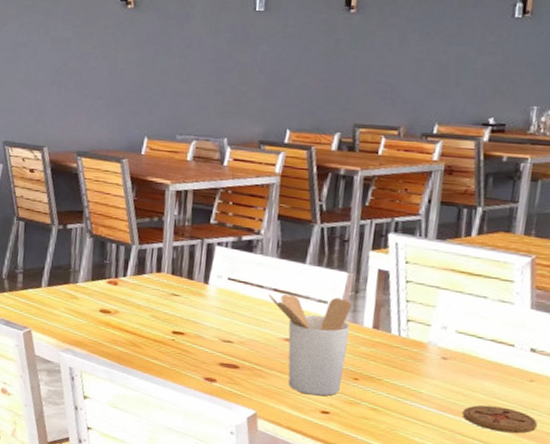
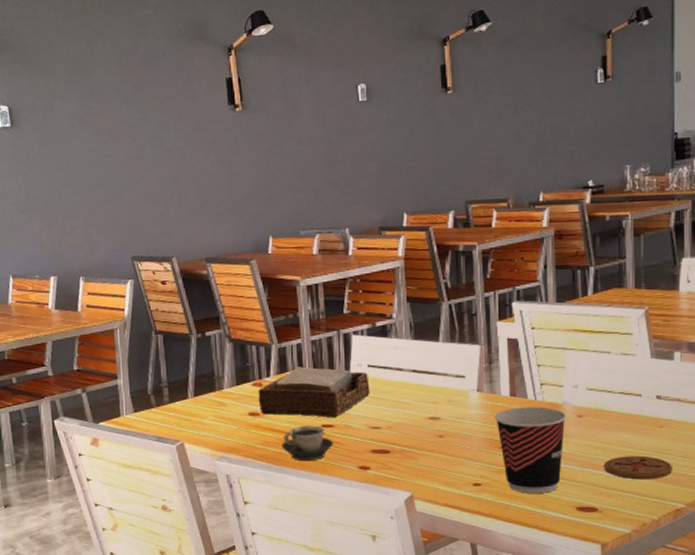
napkin holder: none [111,270,227,325] -> present [258,366,370,417]
cup: none [128,329,182,366] -> present [281,425,333,462]
utensil holder: present [268,294,352,396] -> none [408,371,489,469]
cup: none [352,340,430,431] -> present [494,406,566,493]

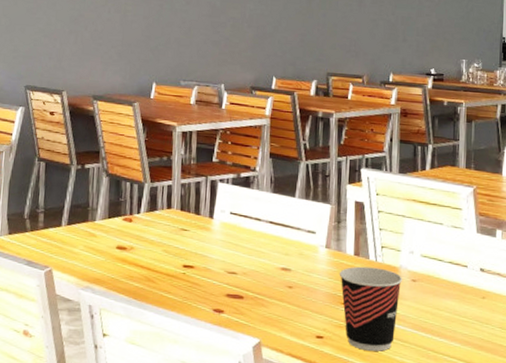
napkin holder: present [258,366,370,417] -> none [127,206,230,259]
cup: present [281,425,333,462] -> none [143,263,192,300]
coaster: present [604,455,672,480] -> none [432,322,492,347]

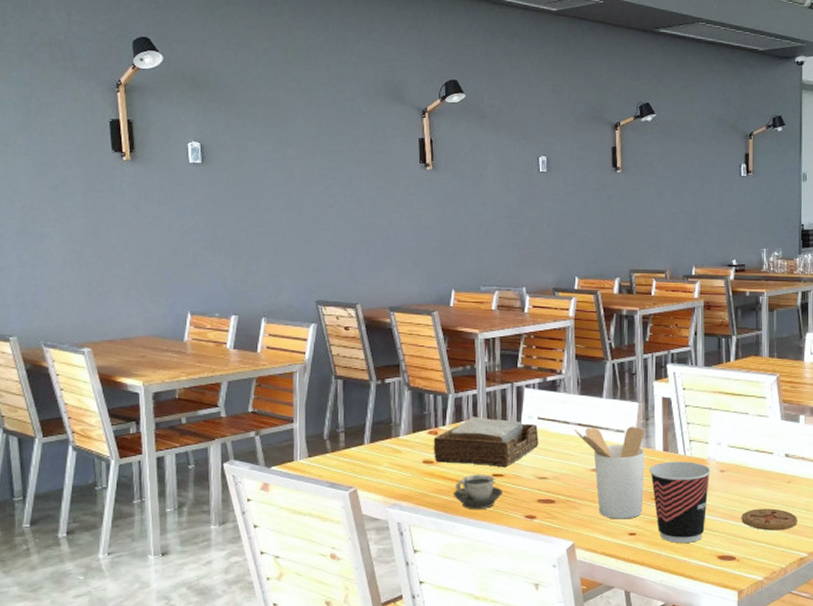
napkin holder: none [127,206,230,259] -> present [433,416,539,466]
cup: none [143,263,192,300] -> present [453,474,502,510]
utensil holder: none [265,226,336,322] -> present [574,426,645,519]
coaster: none [432,322,492,347] -> present [741,508,797,531]

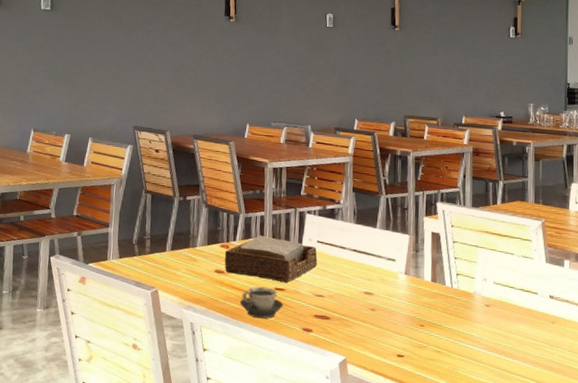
utensil holder: present [574,426,645,519] -> none [349,253,415,342]
cup: present [649,461,711,543] -> none [417,291,476,370]
coaster: present [741,508,797,531] -> none [505,344,561,368]

